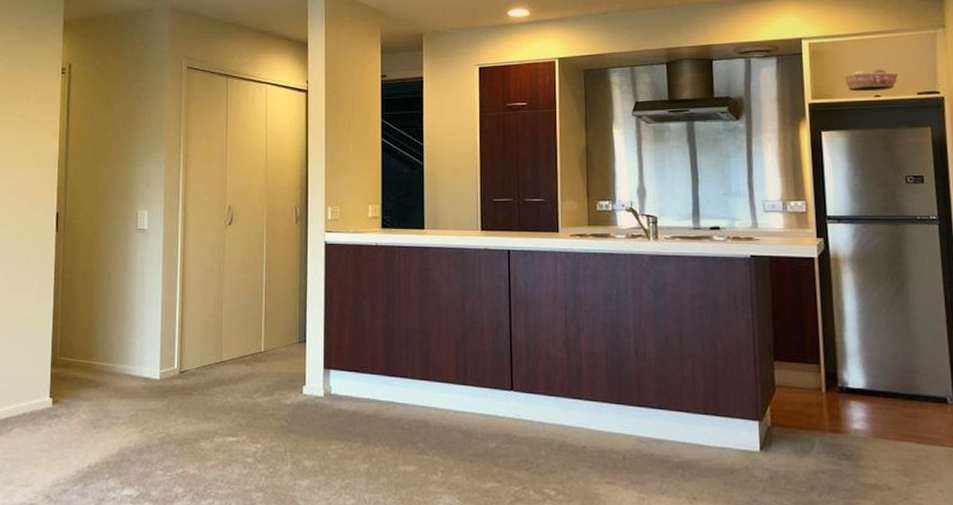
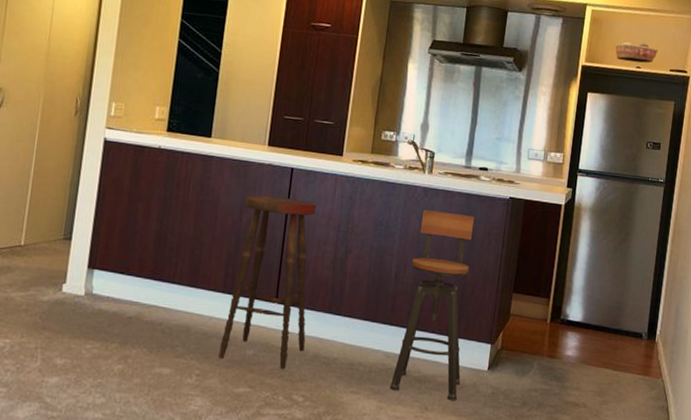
bar stool: none [461,281,549,461] -> present [218,195,317,369]
bar stool: none [649,278,729,489] -> present [390,209,475,401]

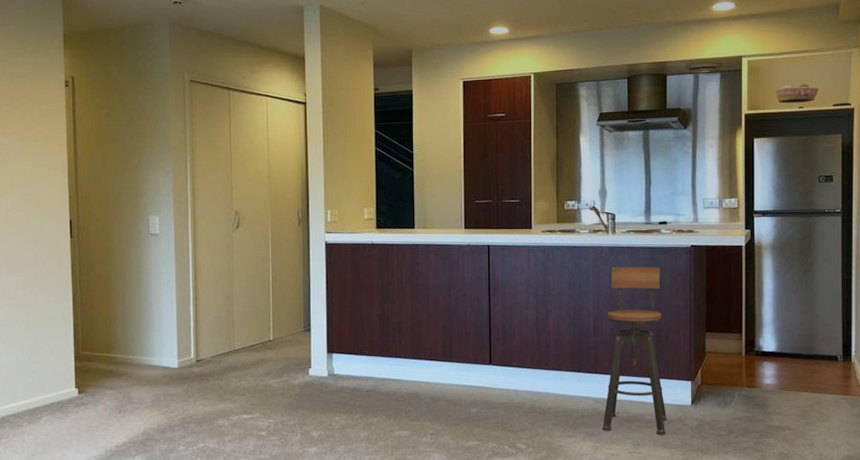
bar stool: present [218,195,317,369] -> none [447,272,521,422]

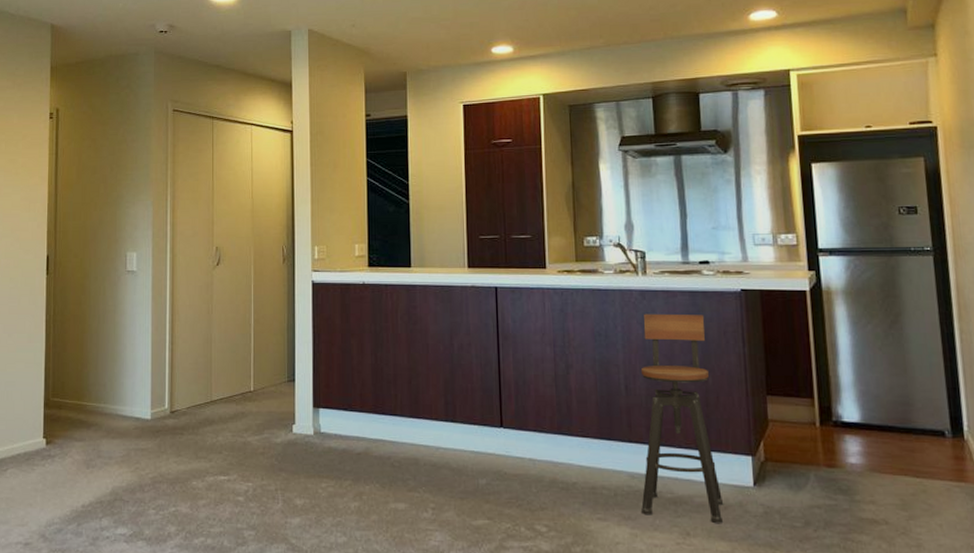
decorative basket: present [775,84,820,104] -> none [834,99,890,123]

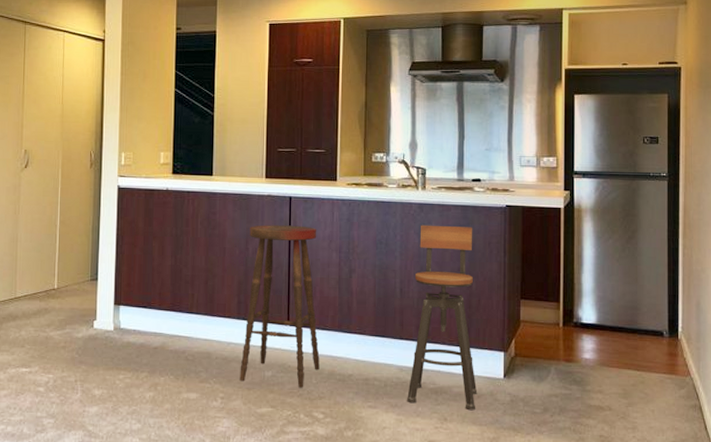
bar stool: none [451,318,539,498] -> present [240,225,320,388]

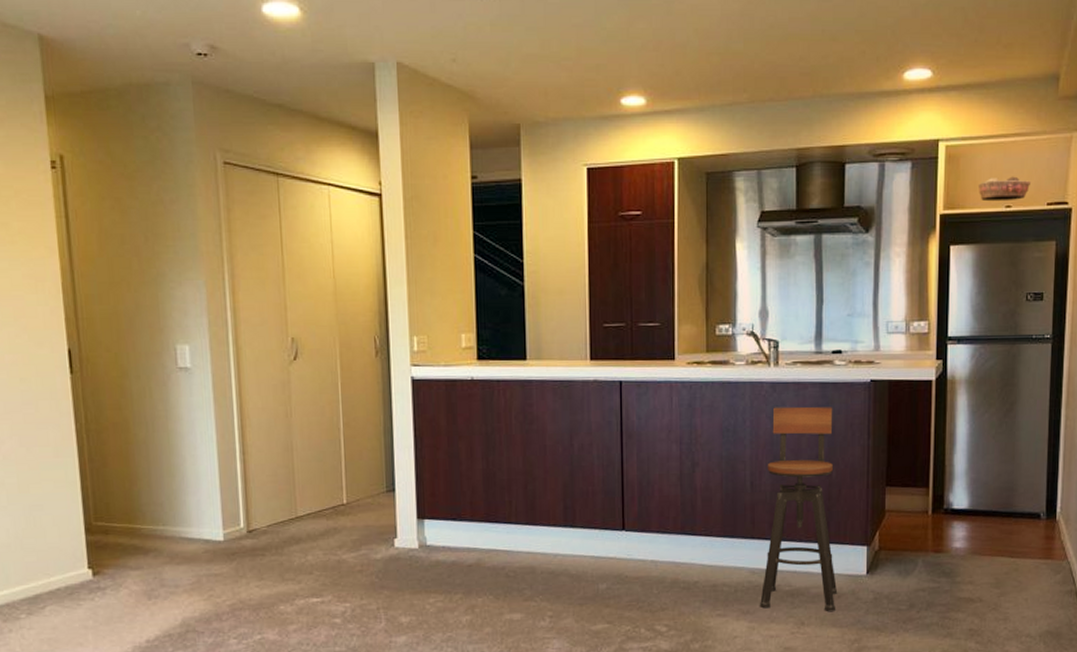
bar stool: present [240,225,320,388] -> none [570,415,661,600]
decorative basket: none [597,39,644,60] -> present [977,176,1032,202]

